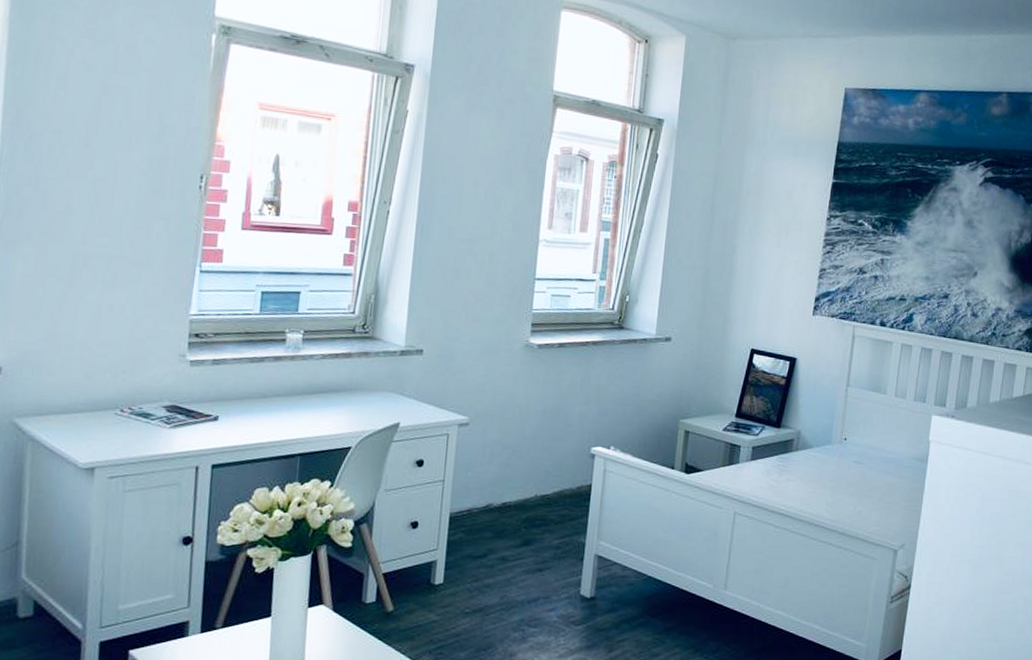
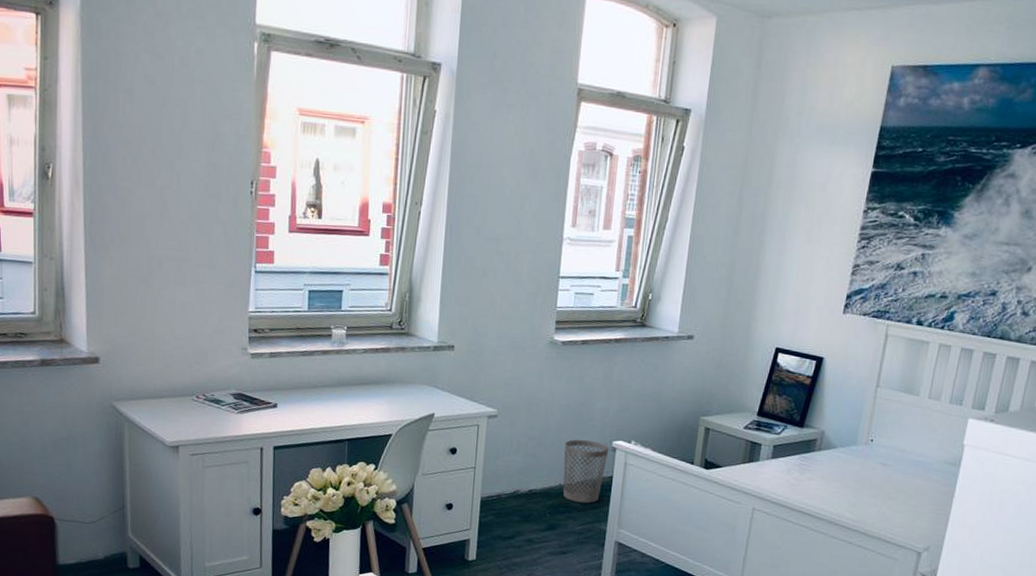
wastebasket: none [539,447,588,515] -> present [562,439,610,504]

